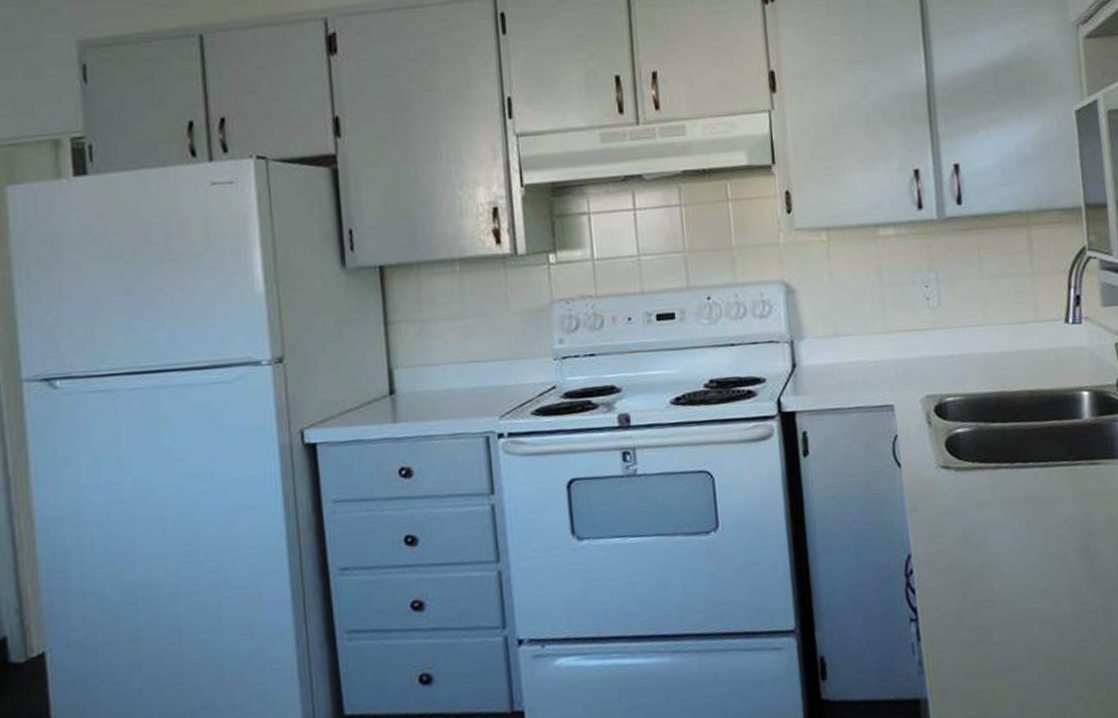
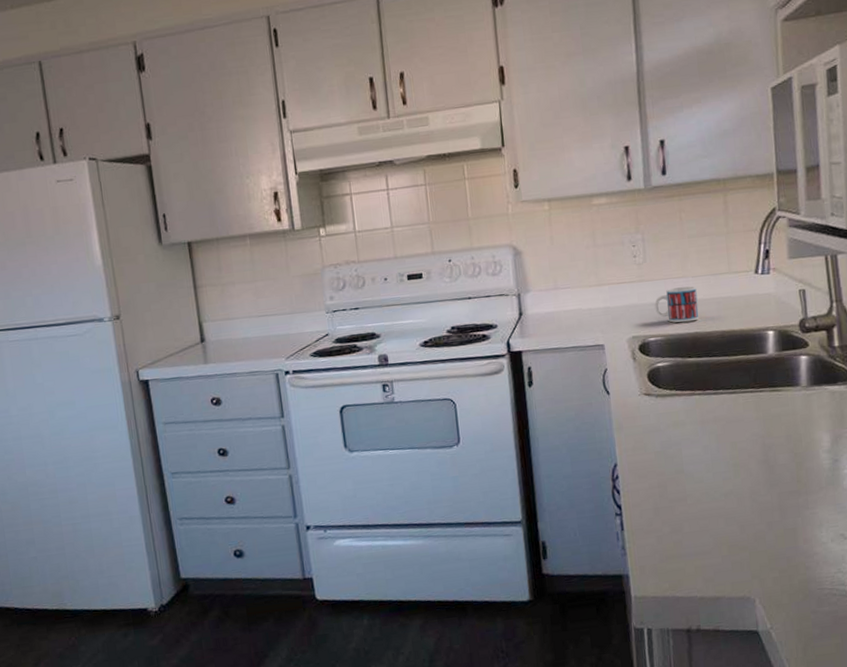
mug: none [952,336,1003,380] -> present [654,286,699,323]

